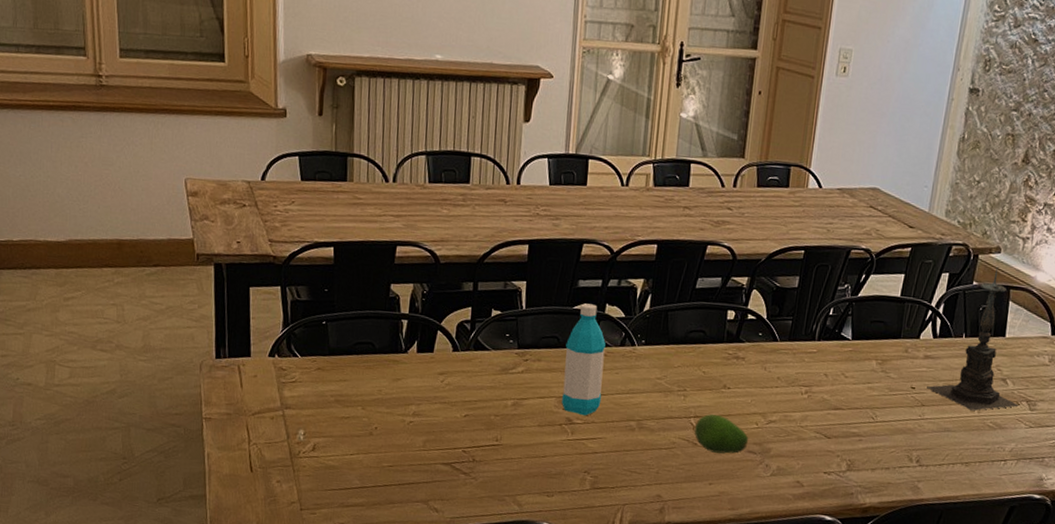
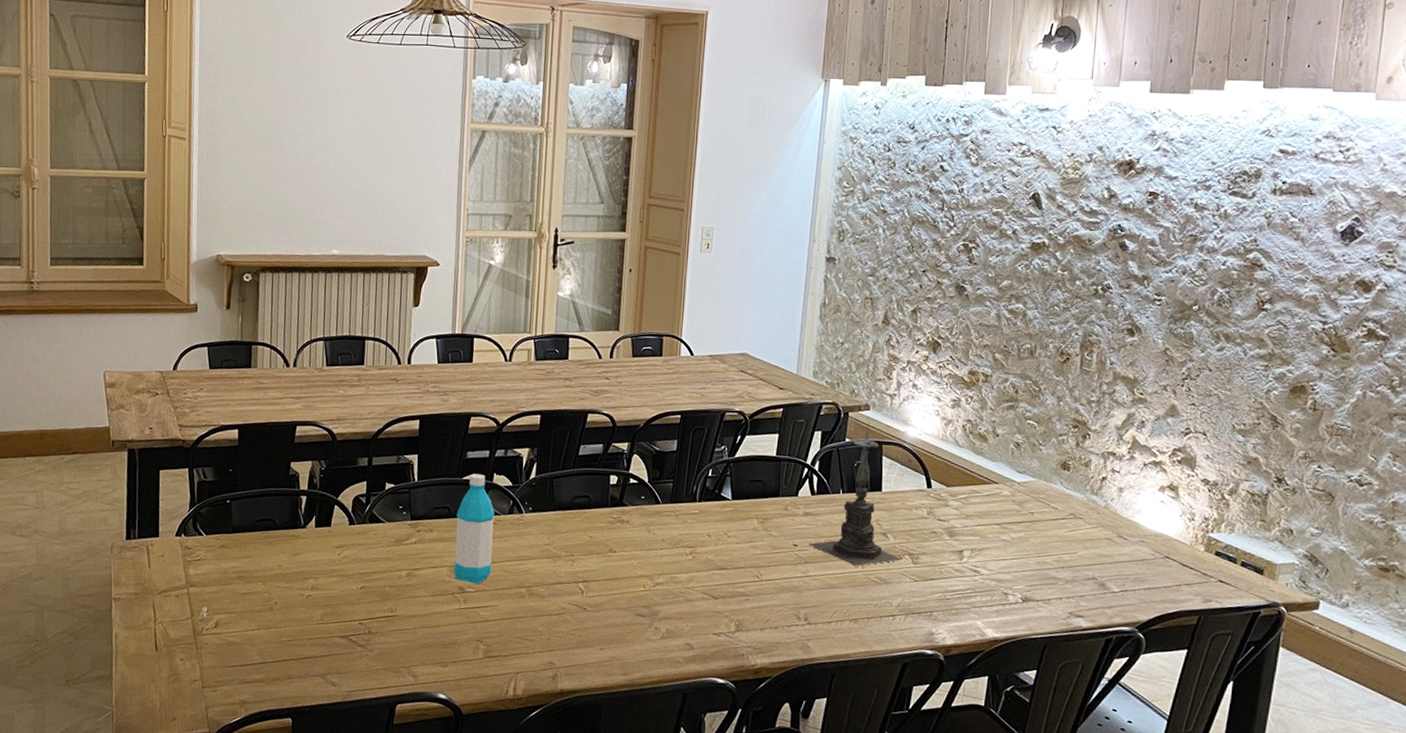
fruit: present [694,414,749,454] -> none [583,578,637,618]

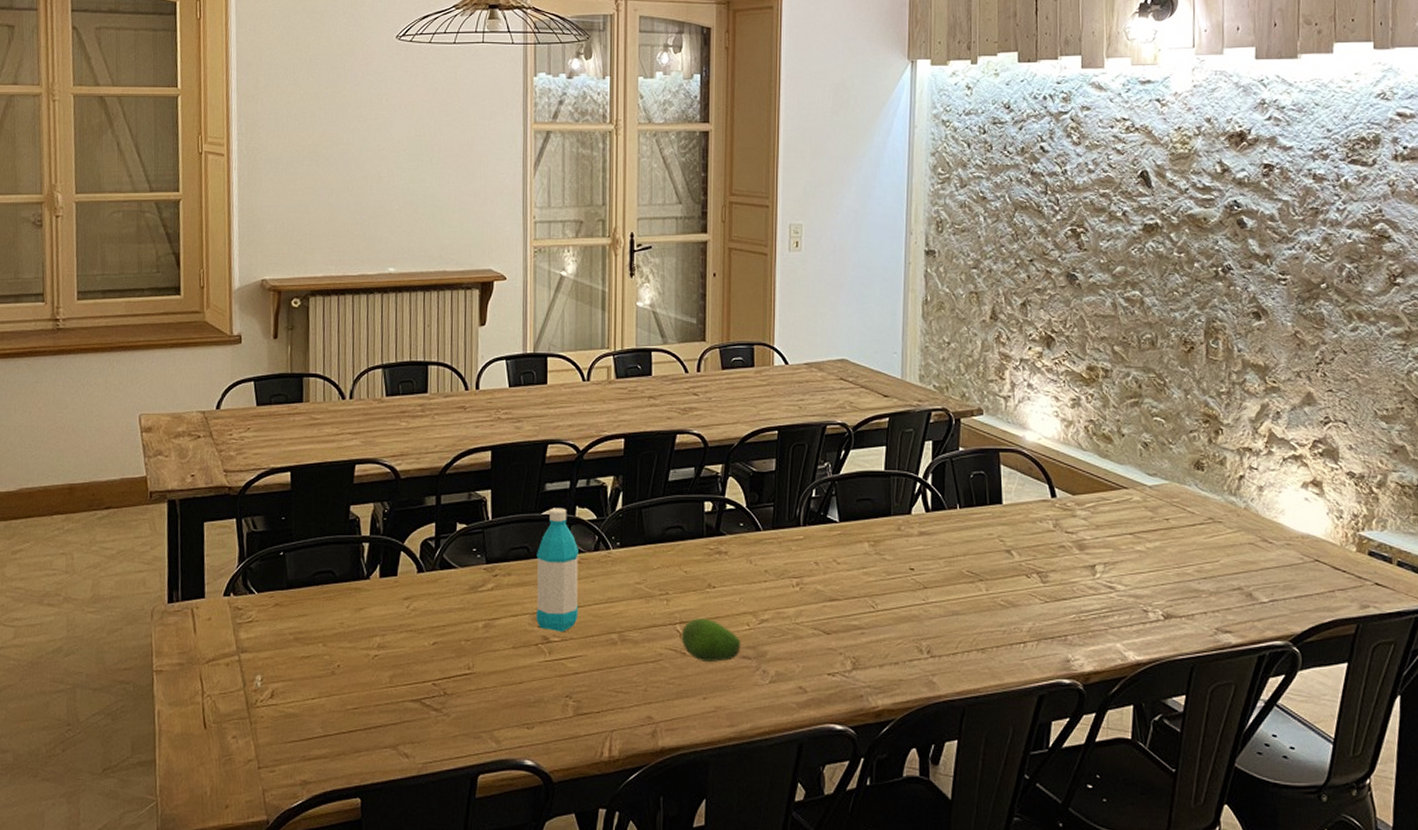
fruit: none [583,578,637,618] -> present [681,617,741,662]
candle holder: present [809,423,903,566] -> none [927,429,1030,589]

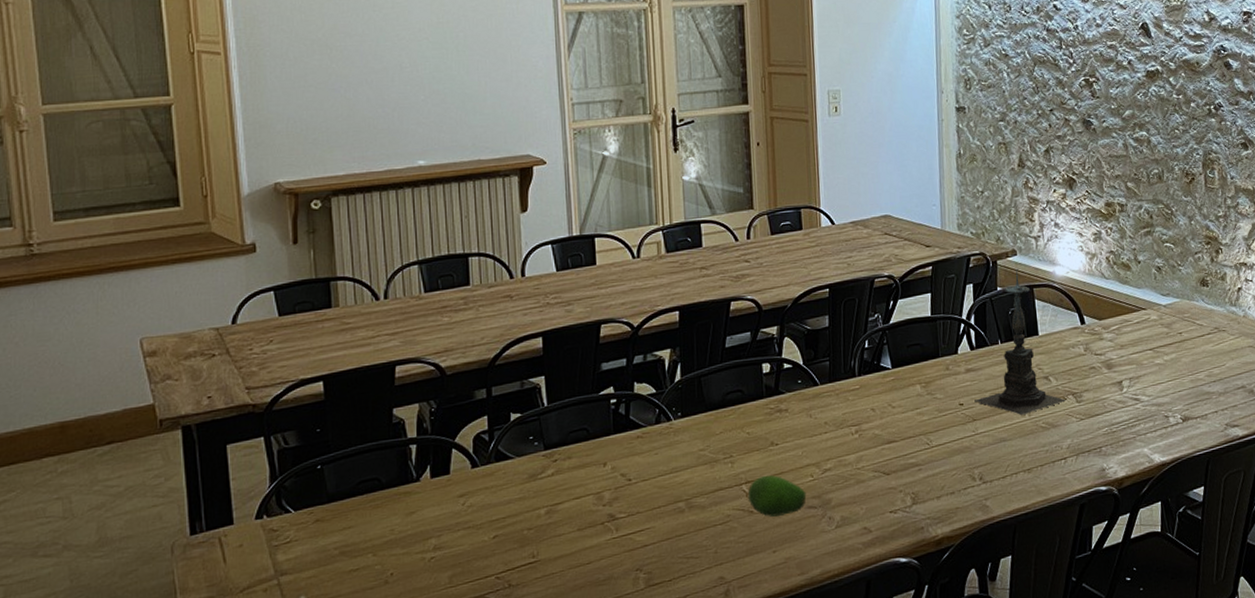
water bottle: present [536,508,579,632] -> none [596,386,644,508]
candle holder: none [927,429,1030,589] -> present [974,268,1067,415]

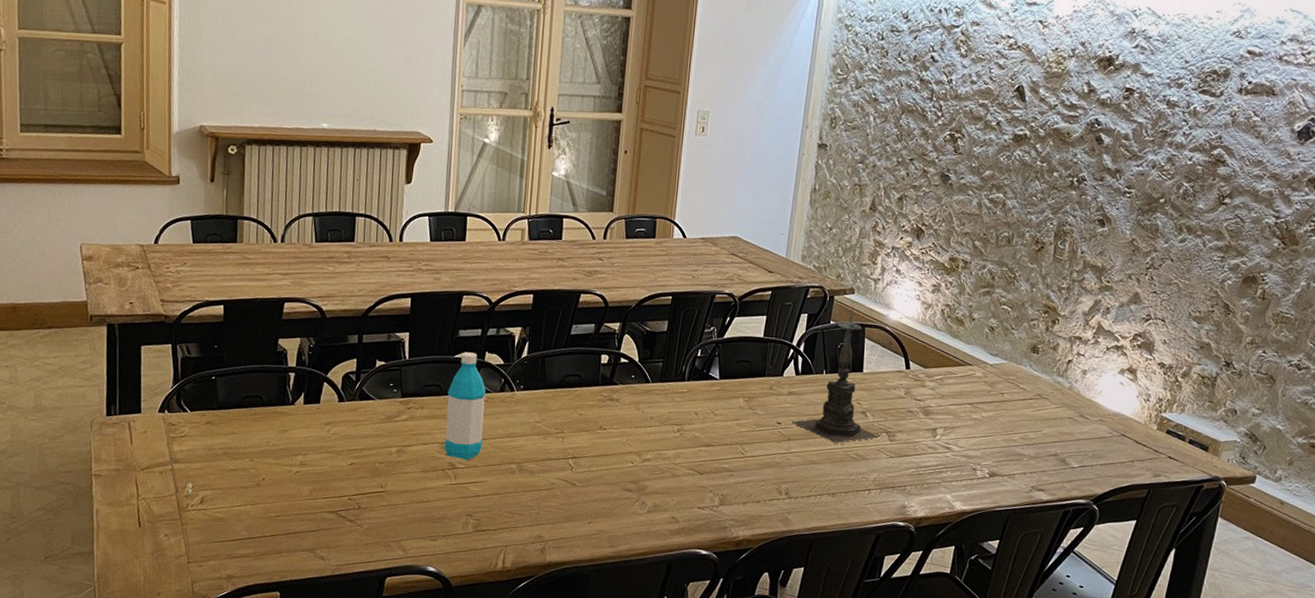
water bottle: none [596,386,644,508] -> present [444,352,486,461]
fruit: present [747,475,807,517] -> none [572,454,625,493]

